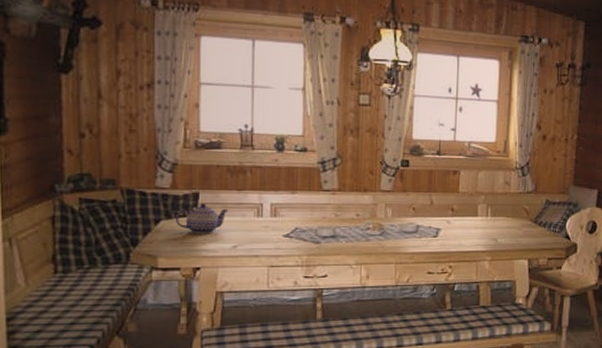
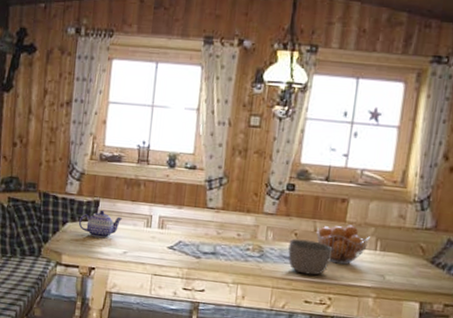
bowl: none [408,213,449,247] -> present [288,239,333,276]
fruit basket: none [433,195,481,233] -> present [316,225,370,265]

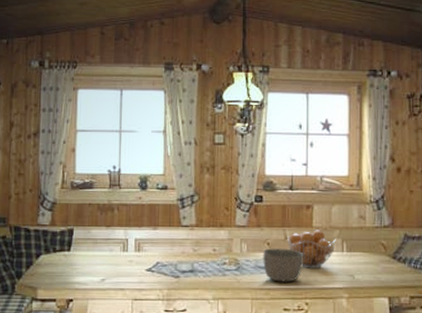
teapot: present [78,210,123,239] -> none [52,239,99,268]

